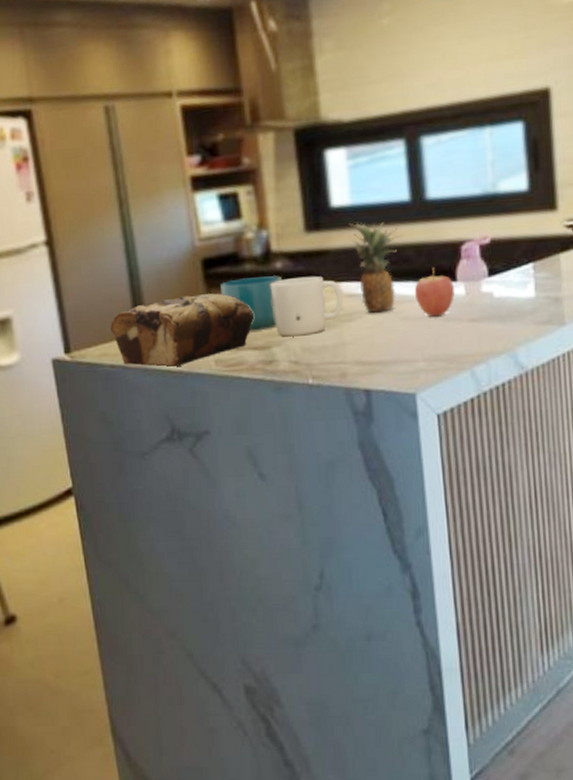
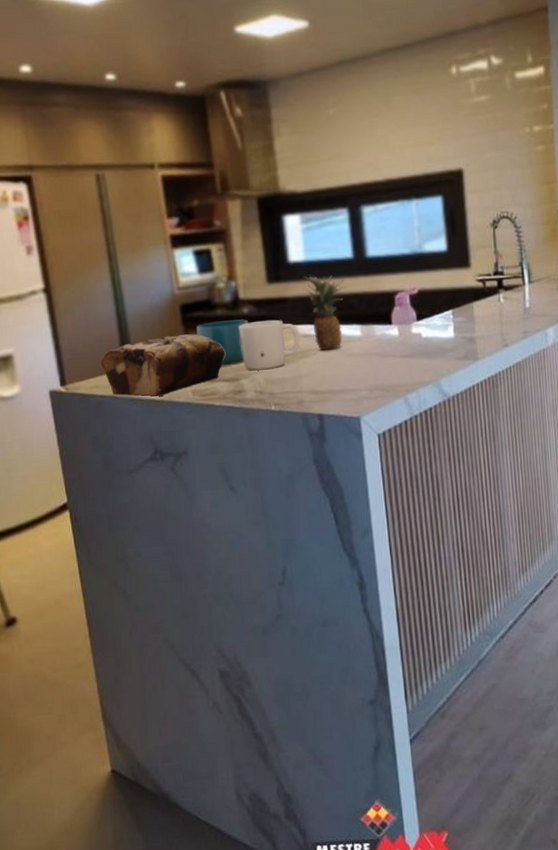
fruit: present [414,267,454,317] -> none [357,312,390,354]

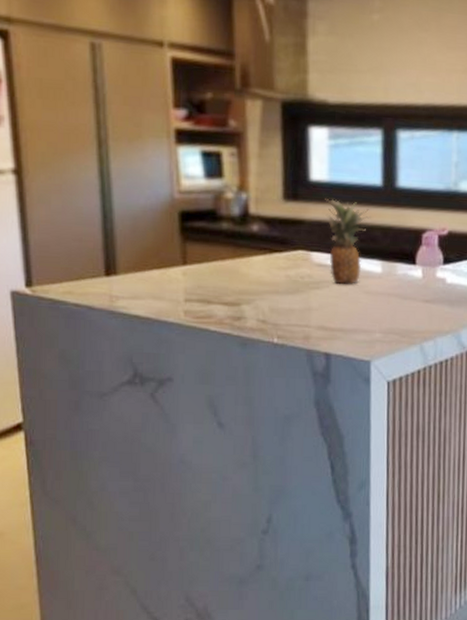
bread loaf: present [101,334,225,397] -> none [78,244,226,312]
cup: present [196,319,249,365] -> none [196,235,258,287]
mug: present [238,319,299,371] -> none [245,241,313,298]

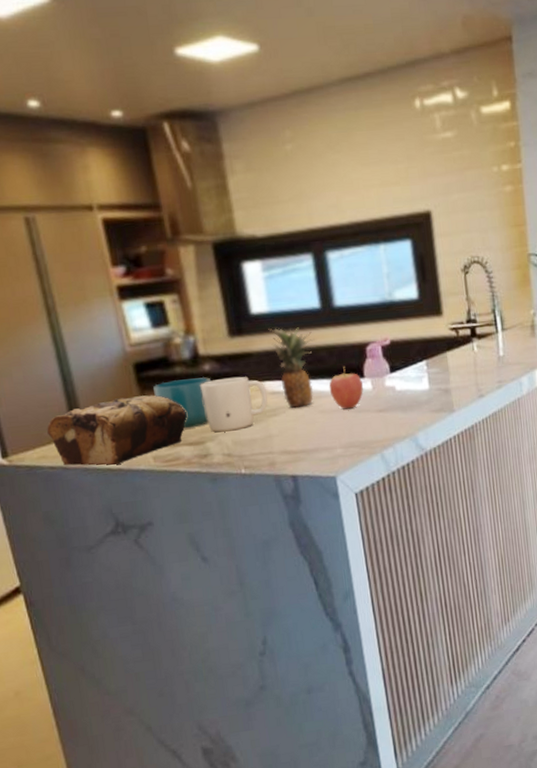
bread loaf: none [78,244,226,312] -> present [47,395,187,466]
cup: none [196,235,258,287] -> present [153,377,212,428]
mug: none [245,241,313,298] -> present [200,376,268,433]
fruit: none [378,249,413,294] -> present [329,366,363,409]

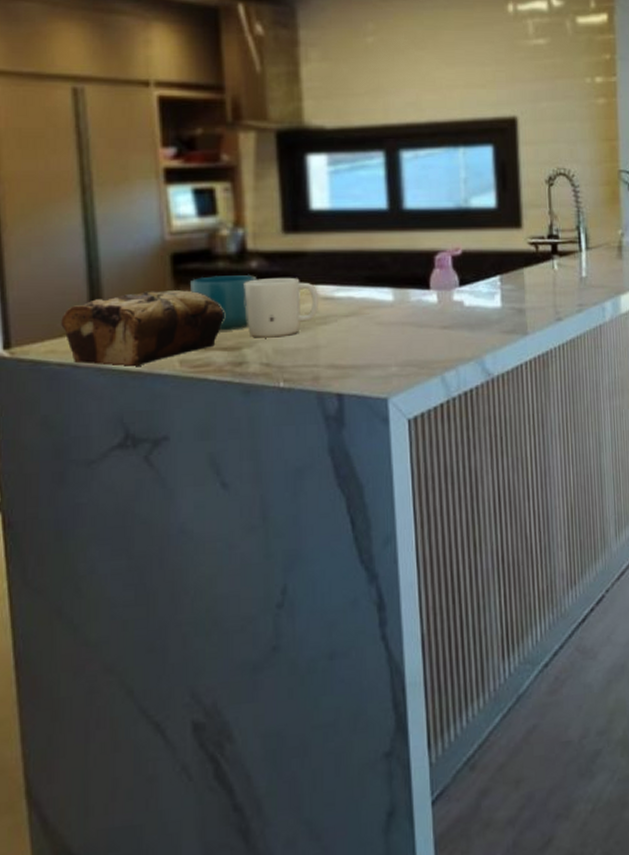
fruit: present [268,327,316,409] -> none [328,227,380,318]
fruit: present [329,366,363,409] -> none [389,274,427,323]

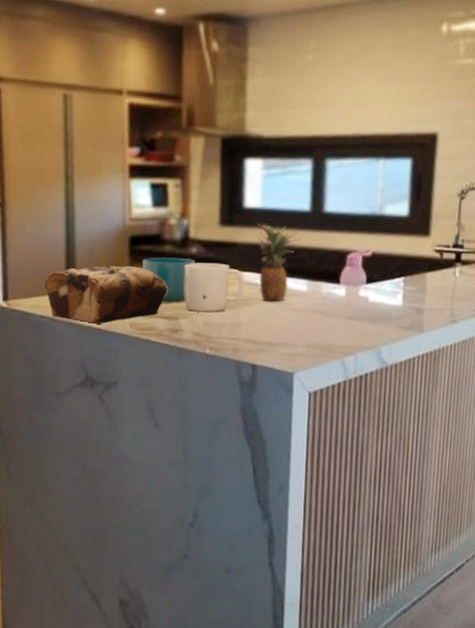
fruit: none [328,227,380,318] -> present [257,223,300,302]

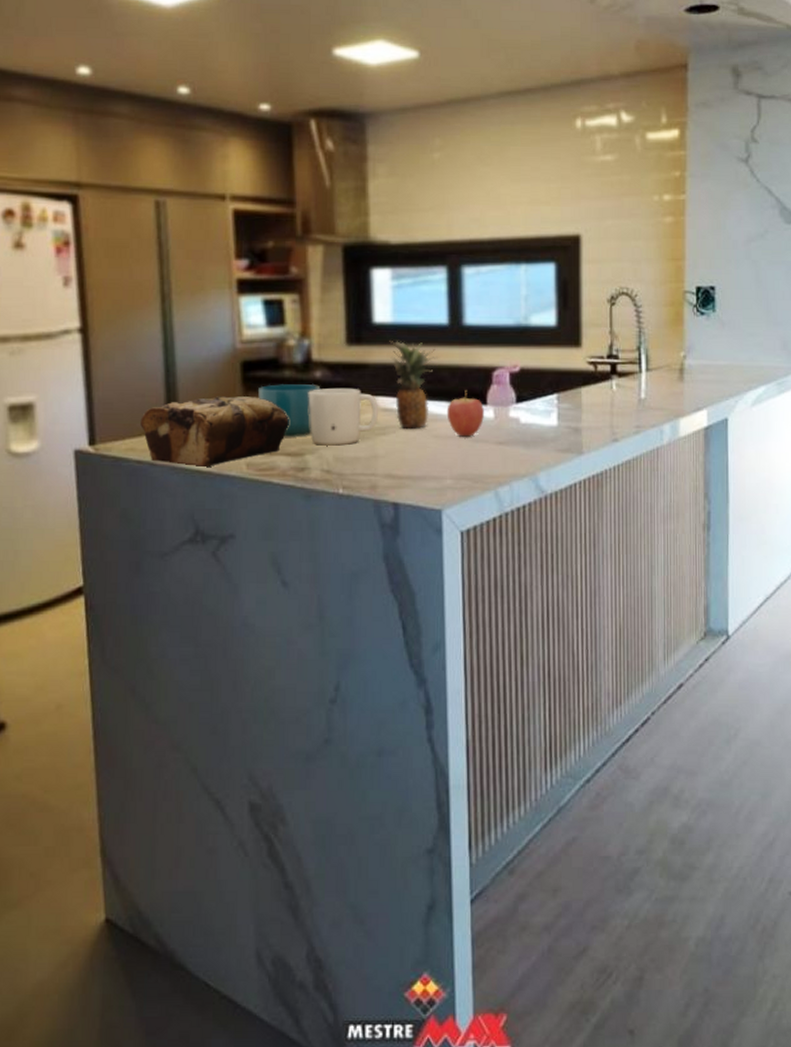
fruit: none [303,269,337,311] -> present [446,389,484,437]

